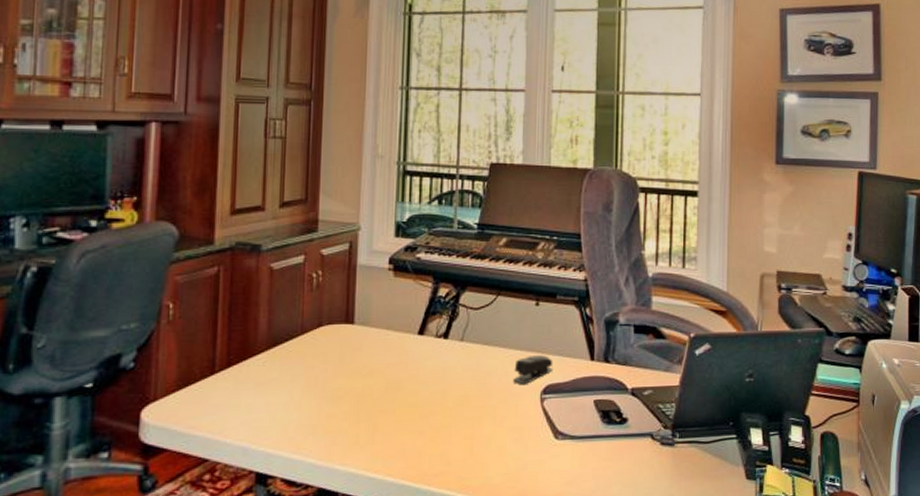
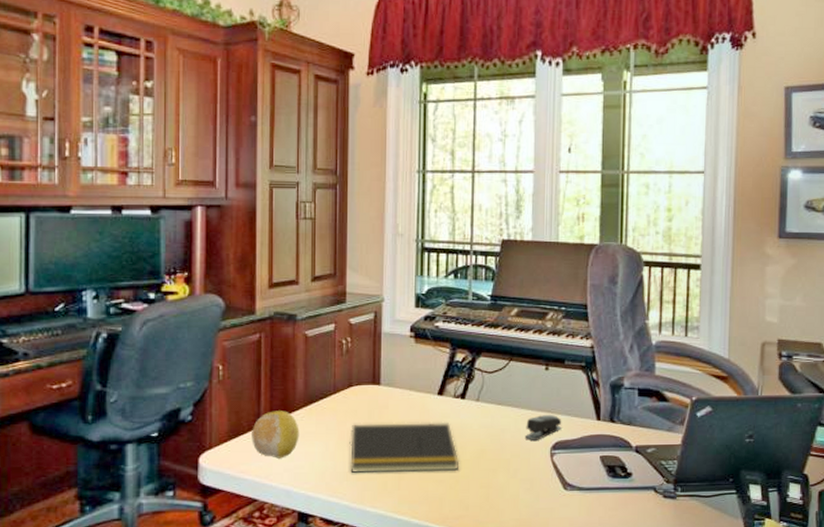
fruit: none [204,355,260,411] -> present [252,411,299,459]
notepad: none [317,366,441,425] -> present [349,423,460,473]

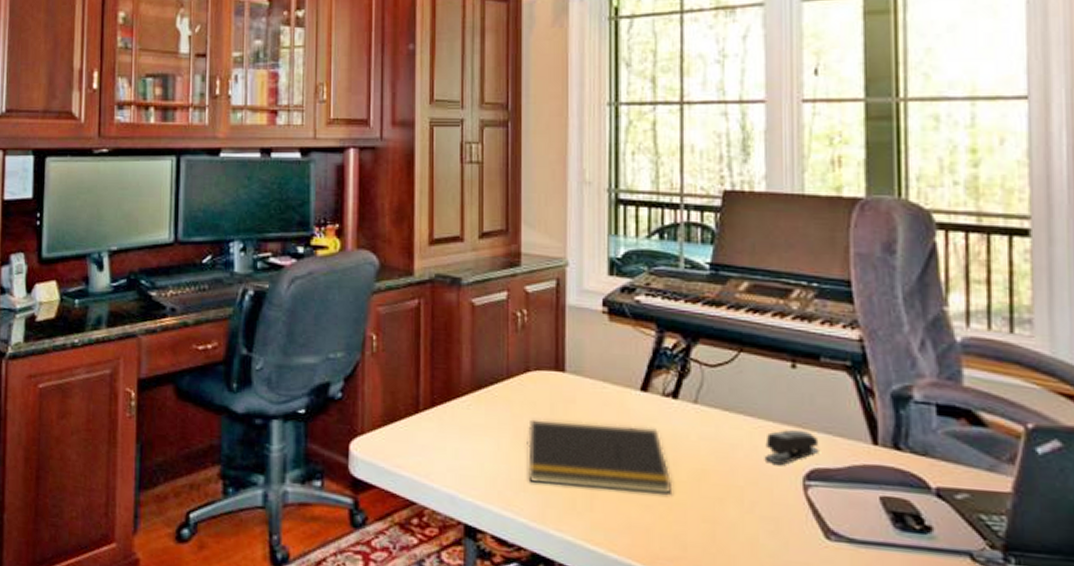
fruit: present [252,411,299,459] -> none [409,394,466,455]

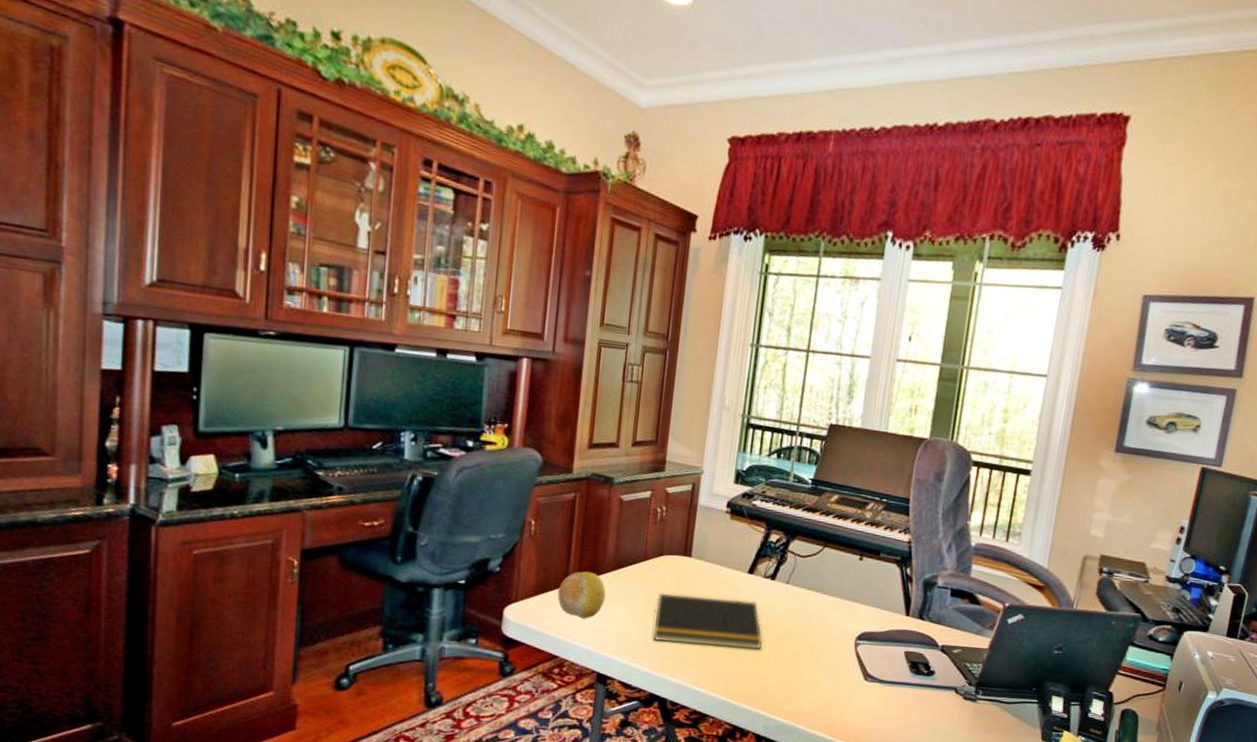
fruit: none [409,394,466,455] -> present [557,571,606,619]
stapler: present [764,430,819,465] -> none [831,604,870,629]

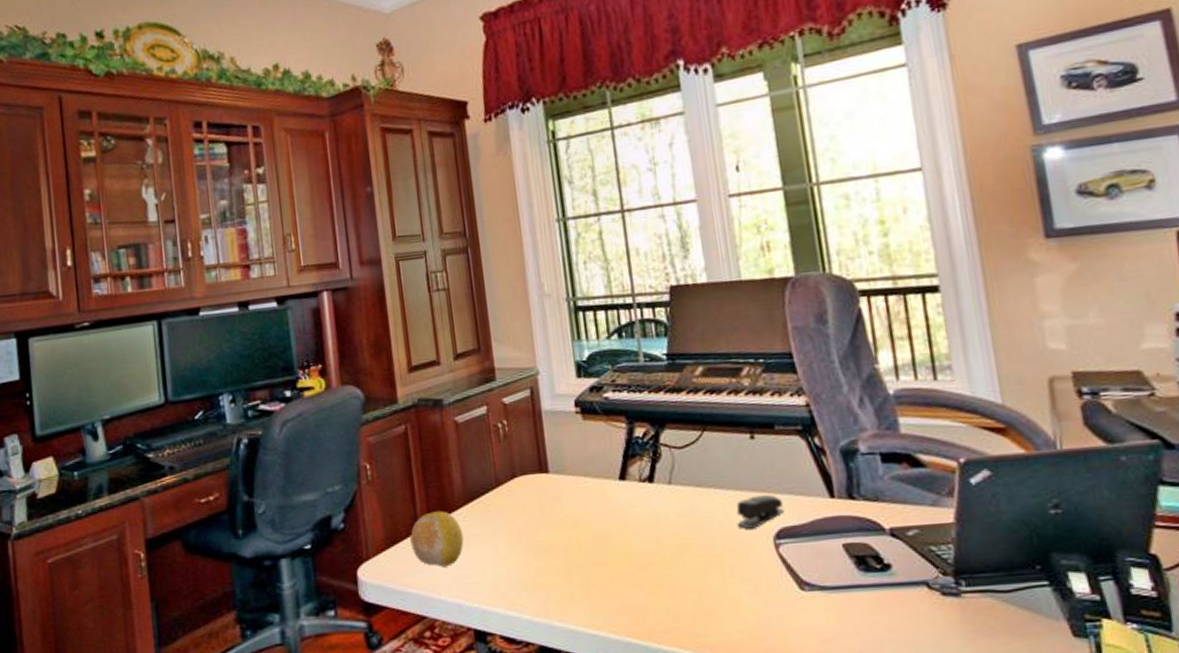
notepad: present [653,593,763,650] -> none [522,513,660,580]
stapler: none [831,604,870,629] -> present [736,495,785,529]

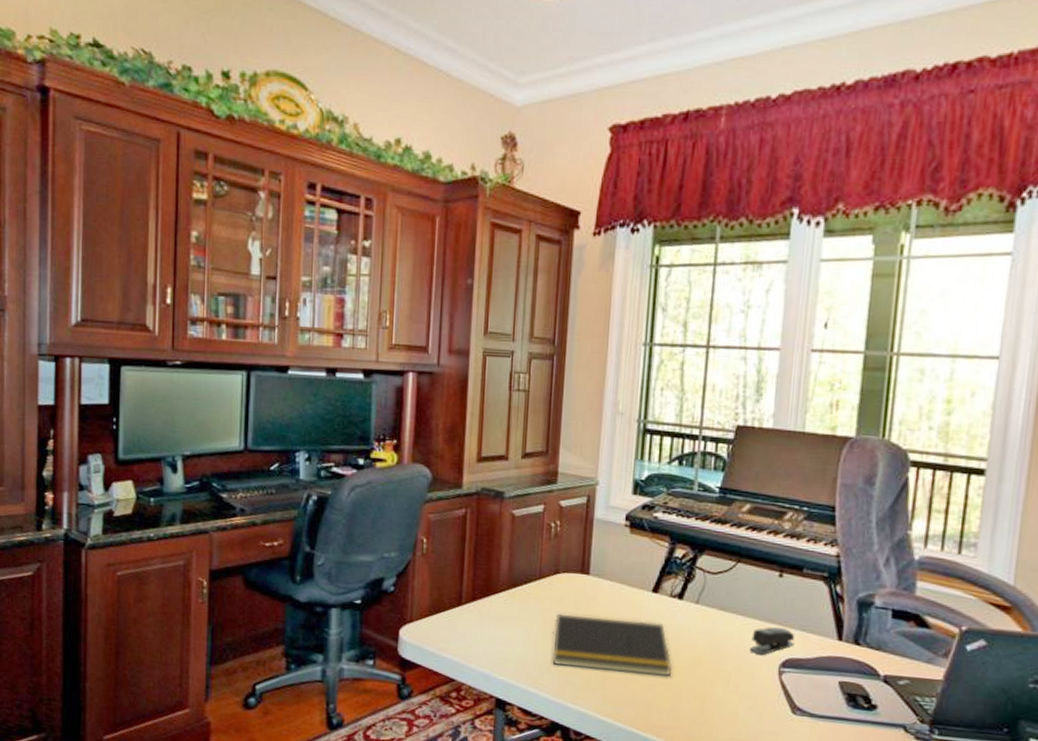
fruit: present [410,511,464,567] -> none [452,590,501,641]
notepad: none [522,513,660,580] -> present [552,613,673,677]

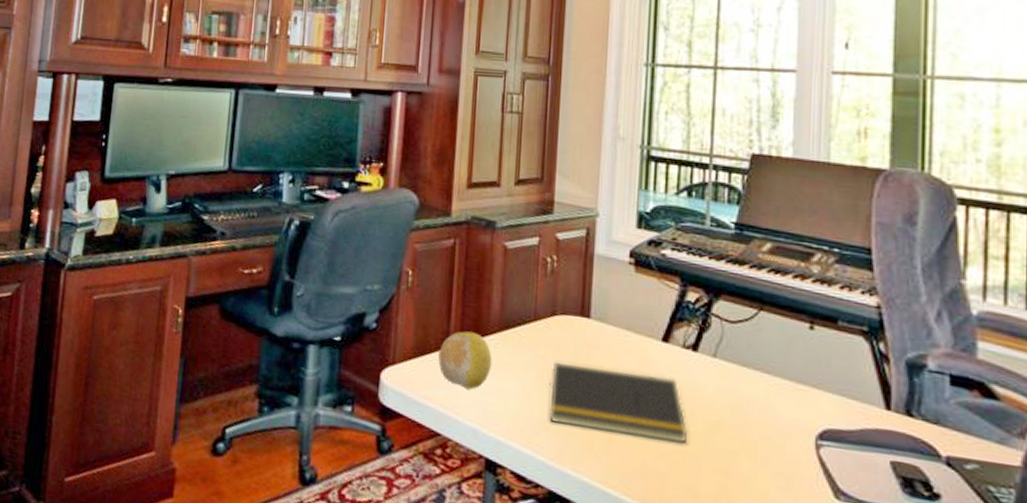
fruit: none [452,590,501,641] -> present [438,331,492,390]
stapler: present [749,627,795,655] -> none [778,389,833,423]

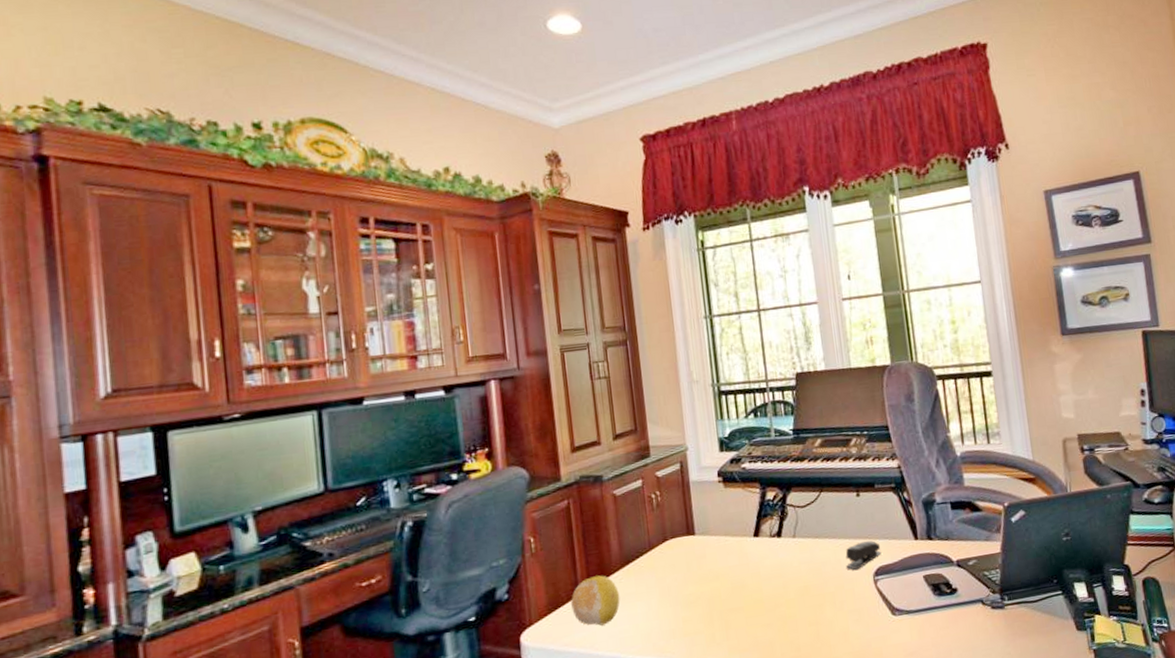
notepad: present [549,361,688,444] -> none [671,564,786,629]
stapler: none [778,389,833,423] -> present [845,541,882,570]

